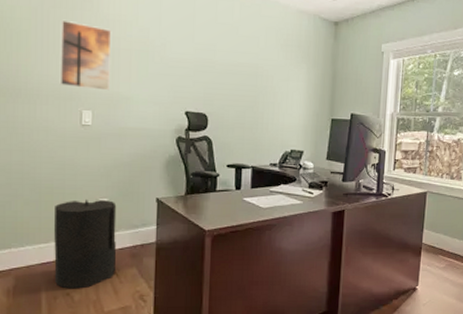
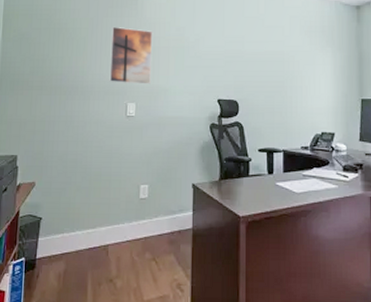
trash can: present [54,198,117,289] -> none [100,185,156,276]

